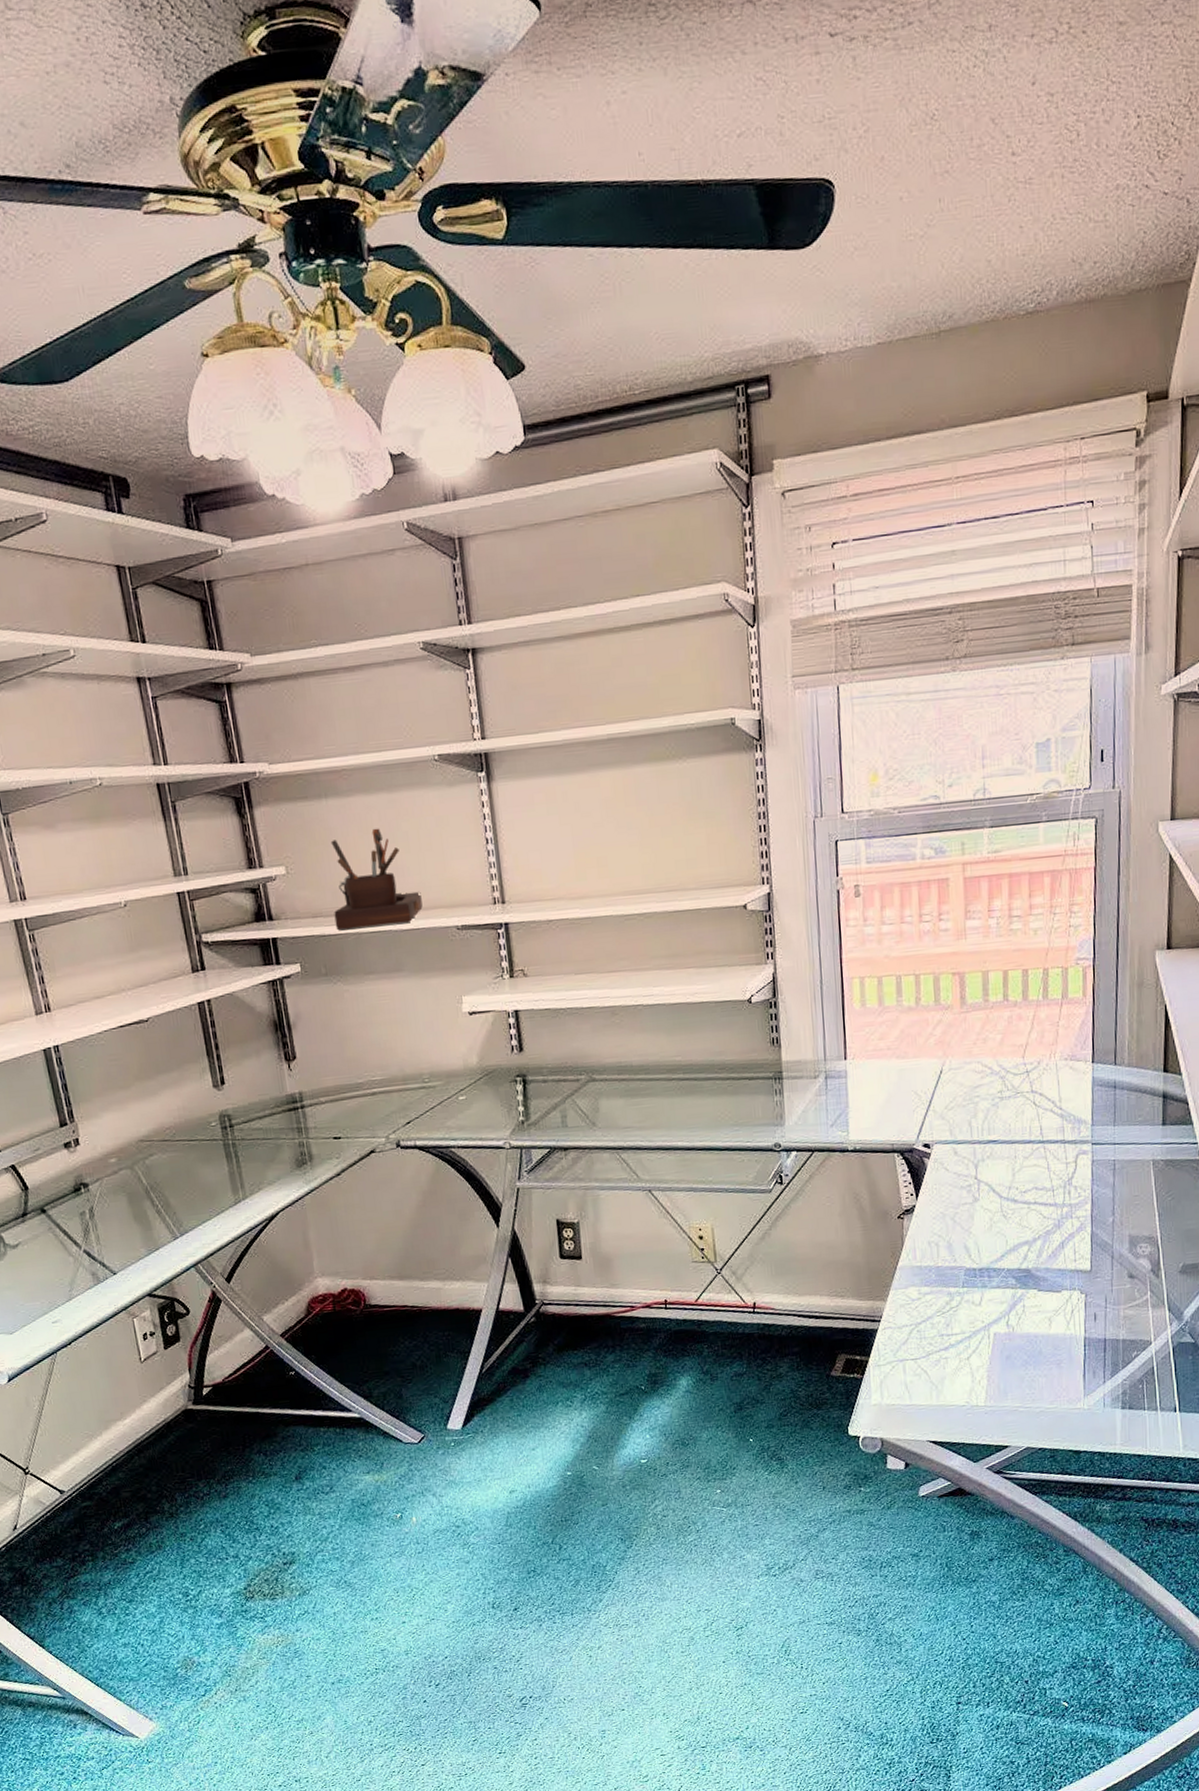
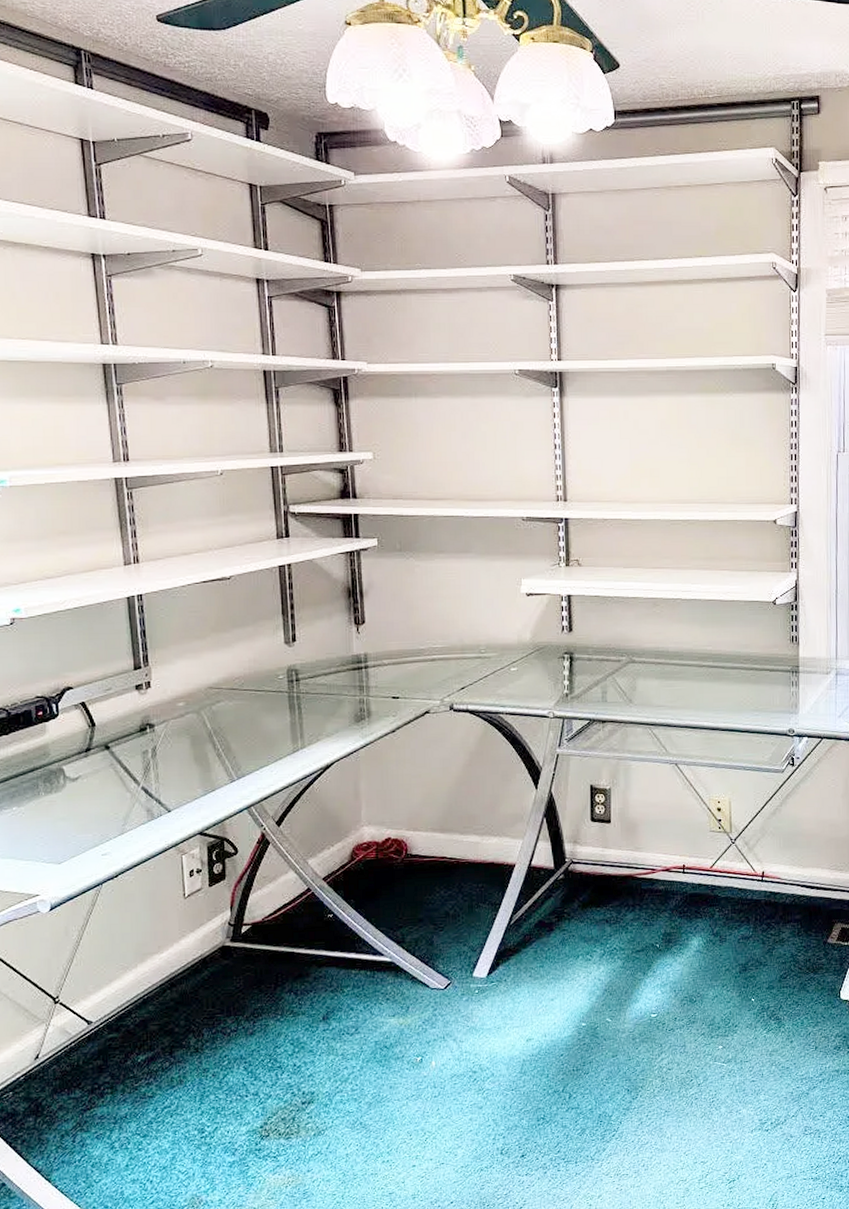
desk organizer: present [330,828,423,931] -> none [413,427,493,513]

